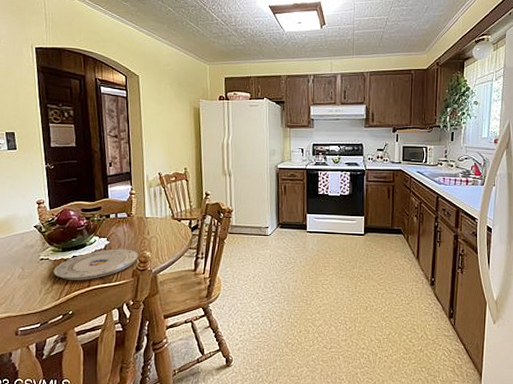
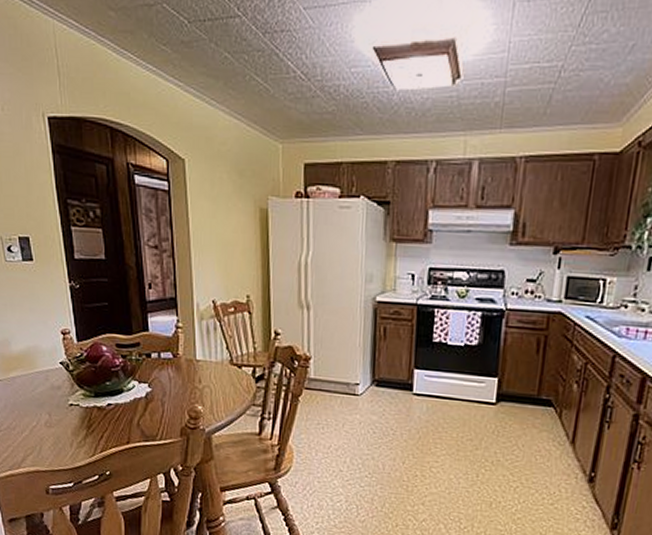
plate: present [53,248,140,280] -> none [85,397,190,435]

